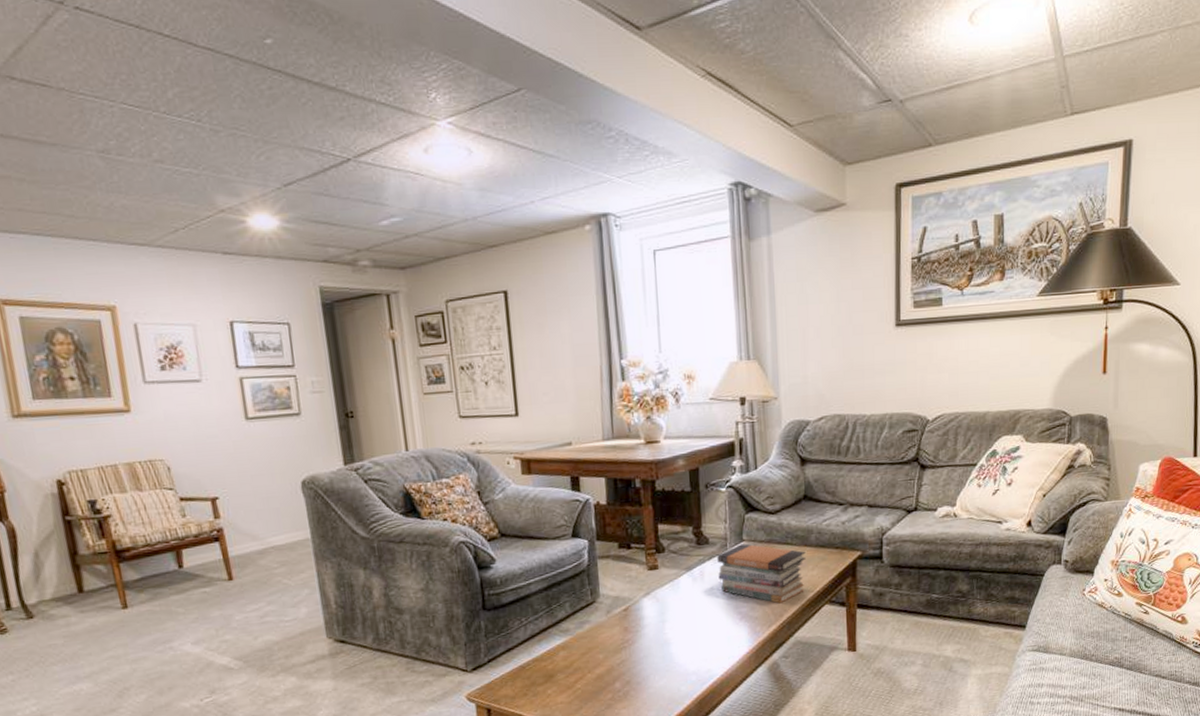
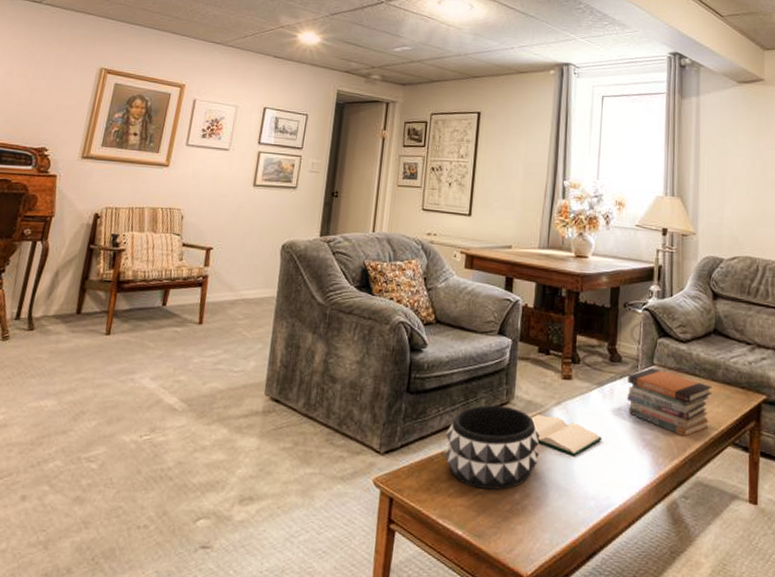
decorative bowl: none [533,605,634,686] -> present [444,405,540,490]
hardback book: none [619,606,697,640] -> present [530,415,602,456]

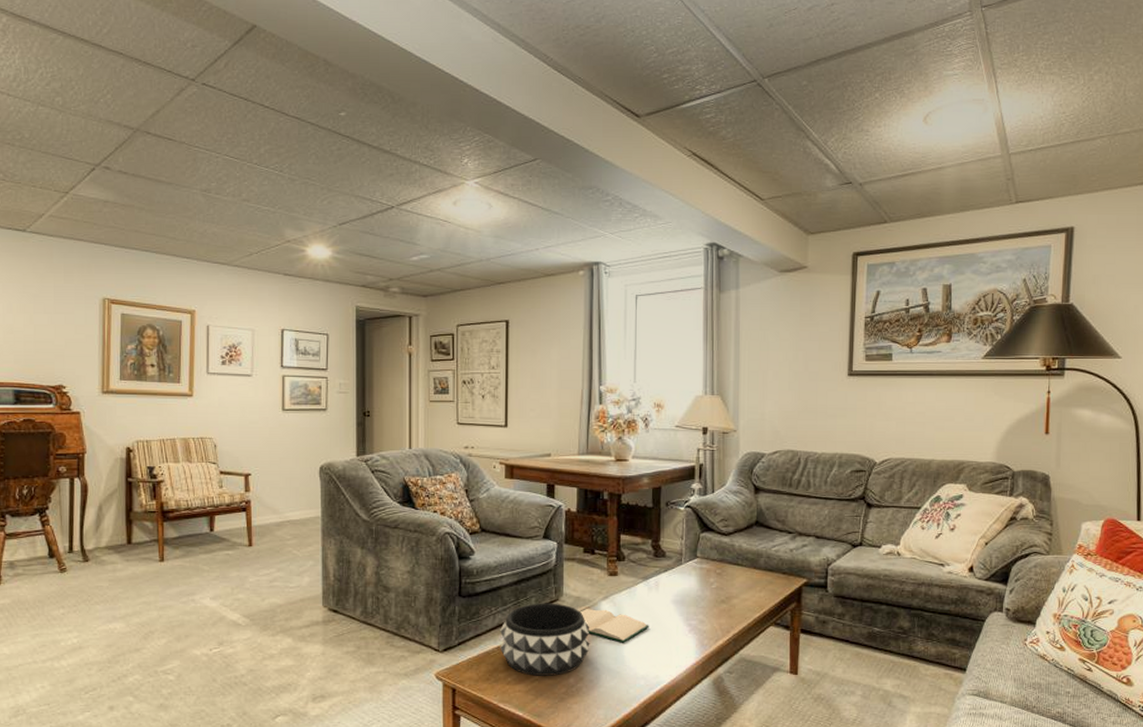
book stack: present [627,368,712,437] -> none [672,560,754,620]

